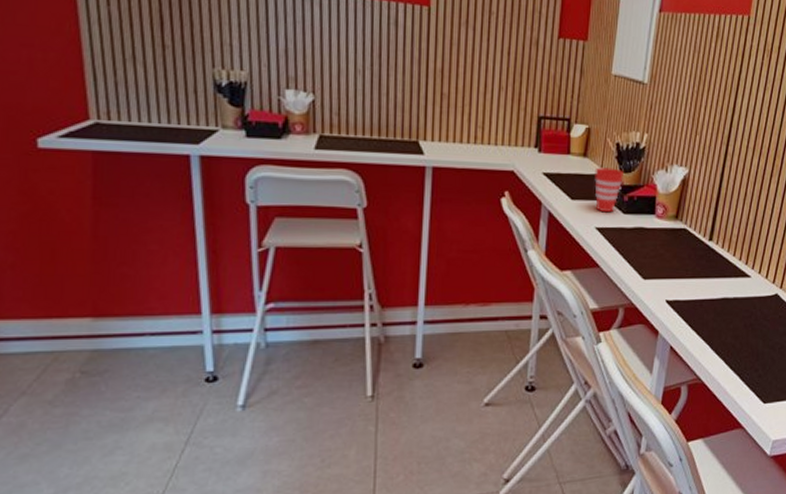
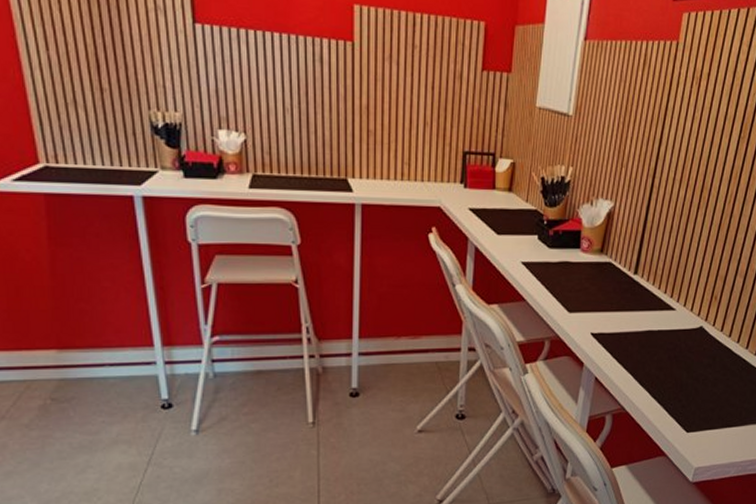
cup: present [594,166,625,213] -> none [520,201,550,247]

